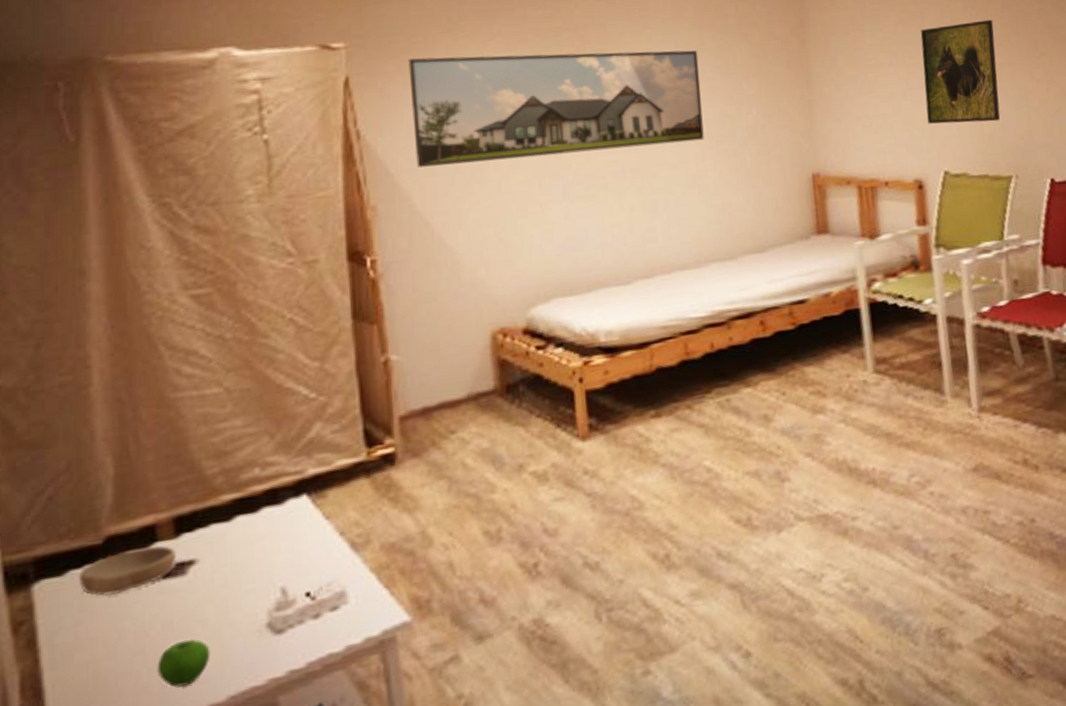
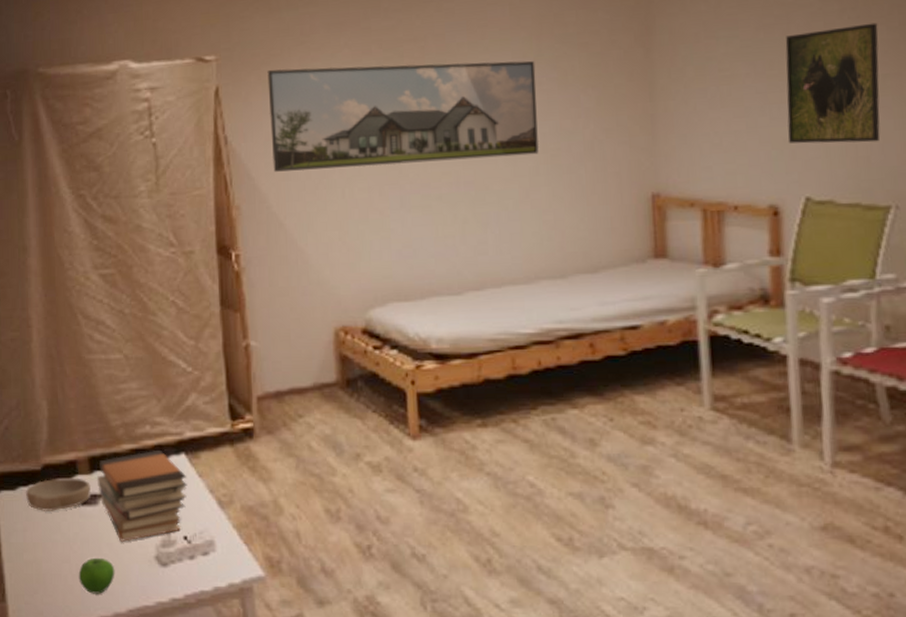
book stack: none [184,494,311,616] -> present [96,449,188,543]

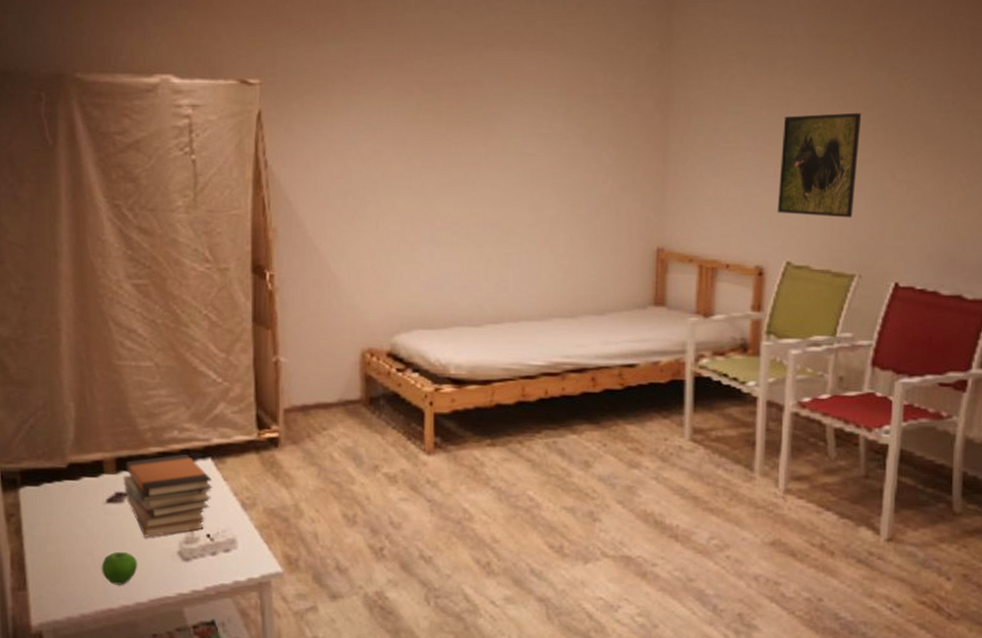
bowl: present [25,478,91,511] -> none [49,476,116,507]
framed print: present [267,60,539,172] -> none [310,100,564,204]

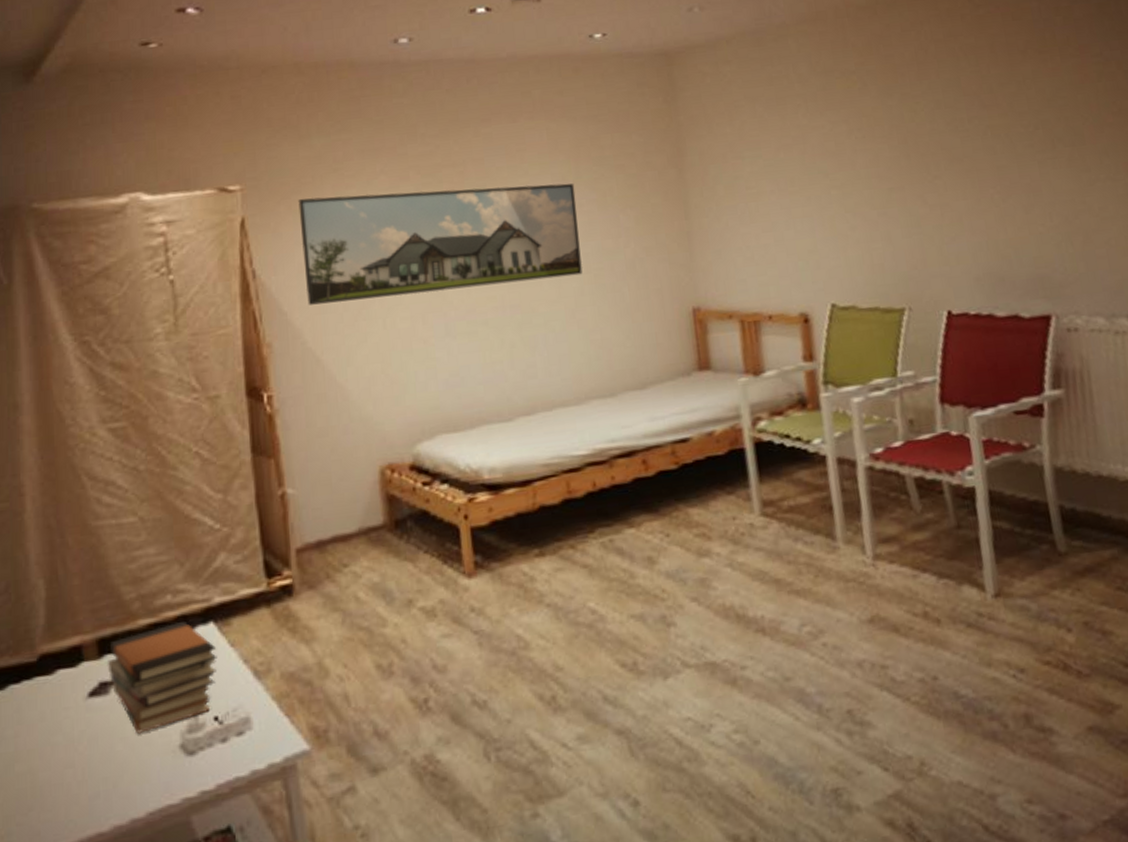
apple: present [101,551,138,586] -> none [85,755,131,802]
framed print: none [310,100,564,204] -> present [298,183,583,305]
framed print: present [777,112,862,218] -> none [803,142,891,254]

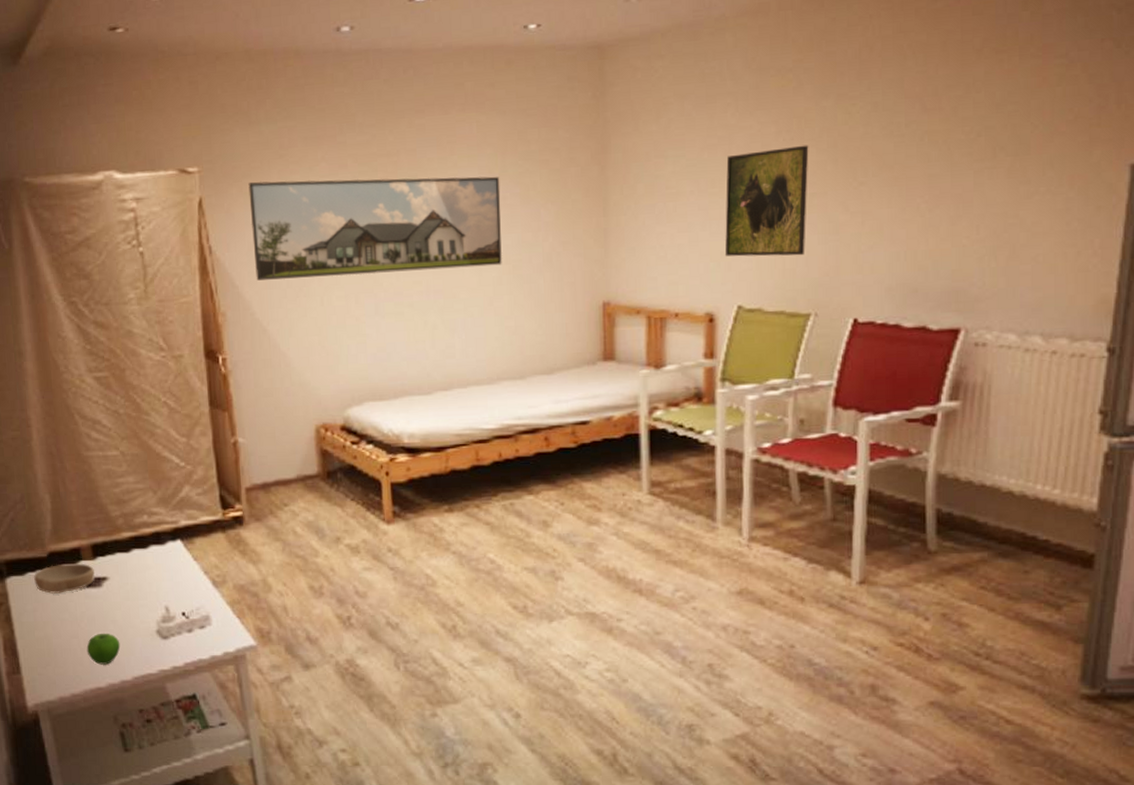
bowl: none [16,666,100,711] -> present [33,563,95,594]
apple: none [85,755,131,802] -> present [86,633,121,666]
book stack: present [107,620,218,735] -> none [99,536,184,620]
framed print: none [803,142,891,254] -> present [724,145,809,257]

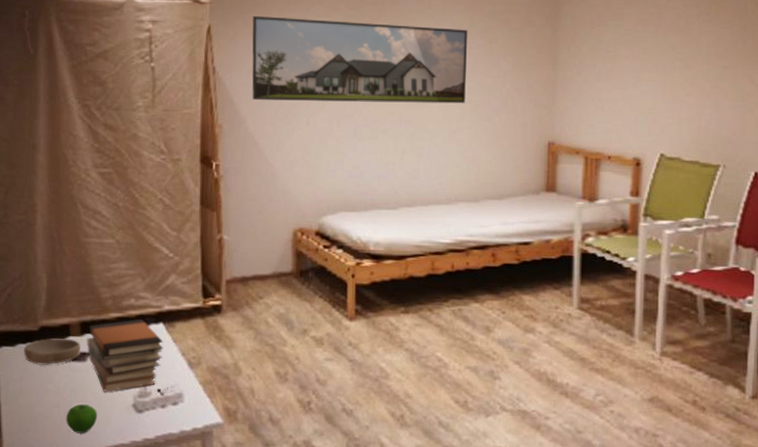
book stack: none [99,536,184,620] -> present [86,318,164,393]
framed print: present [724,145,809,257] -> none [651,26,724,117]

